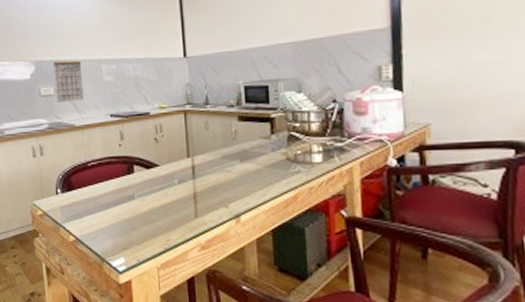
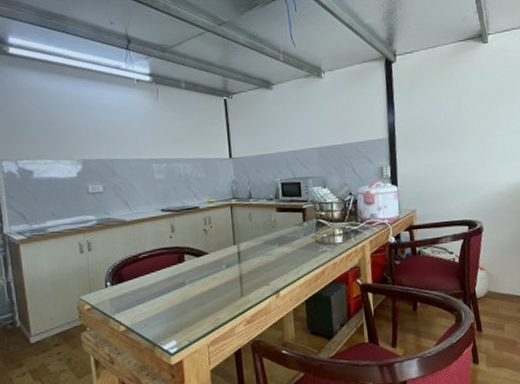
calendar: present [53,60,84,102] -> none [102,159,135,199]

